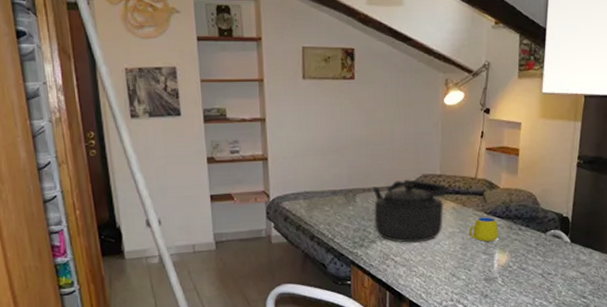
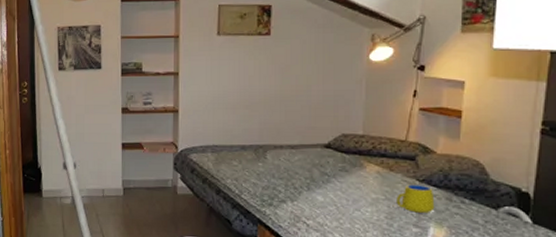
kettle: present [372,179,446,243] -> none [285,138,369,207]

